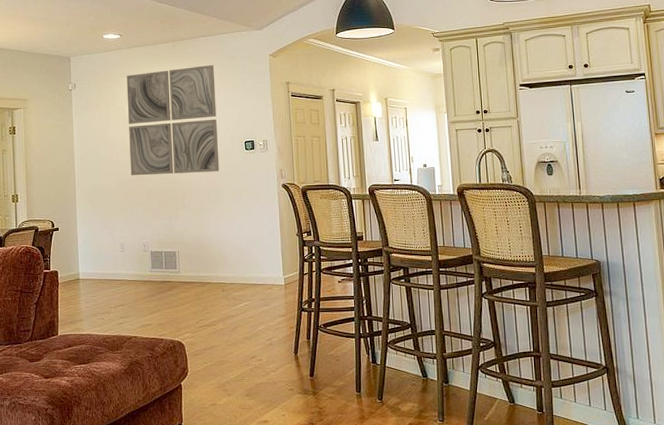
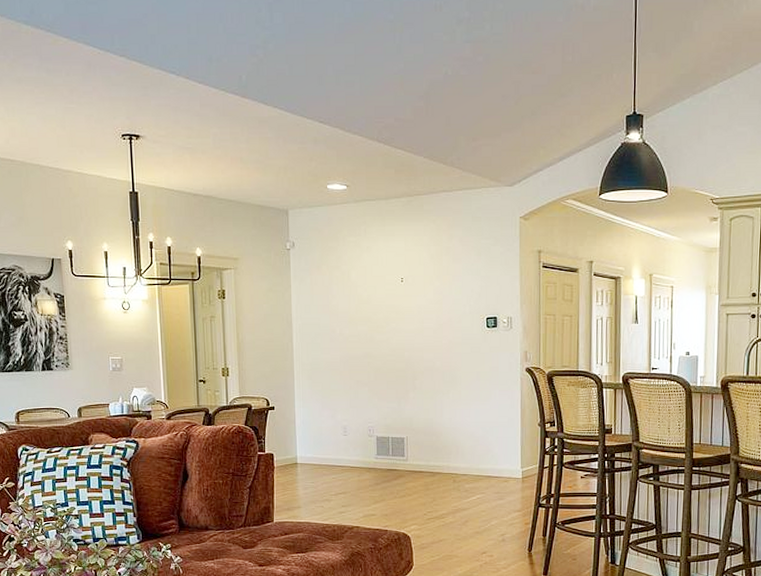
wall art: present [126,65,220,176] -> none [353,227,457,352]

